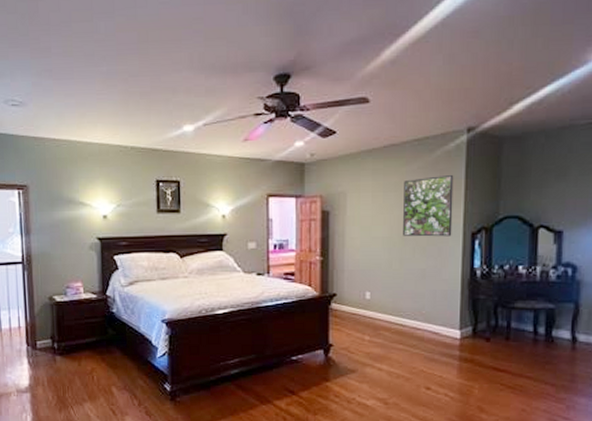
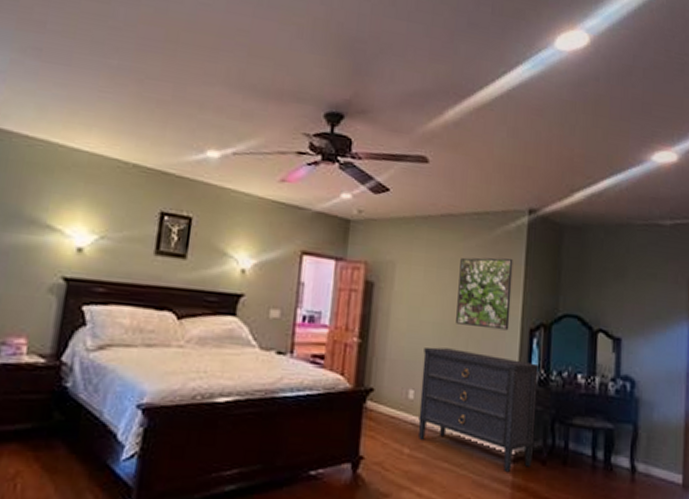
dresser: none [375,256,481,349] -> present [418,347,539,473]

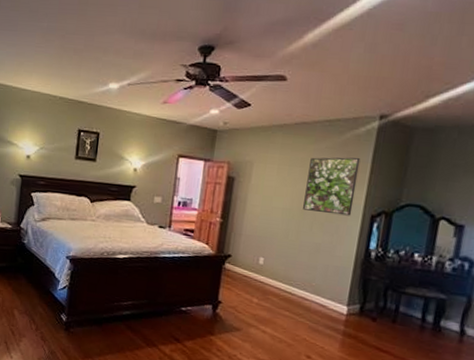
dresser: present [418,347,539,473] -> none [266,227,377,324]

